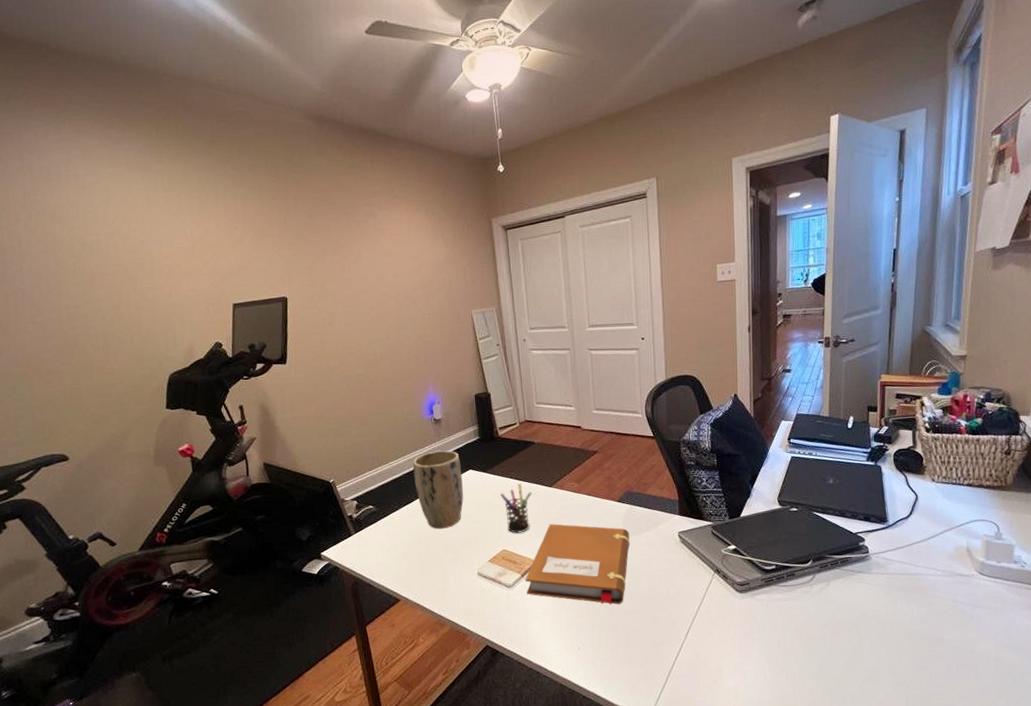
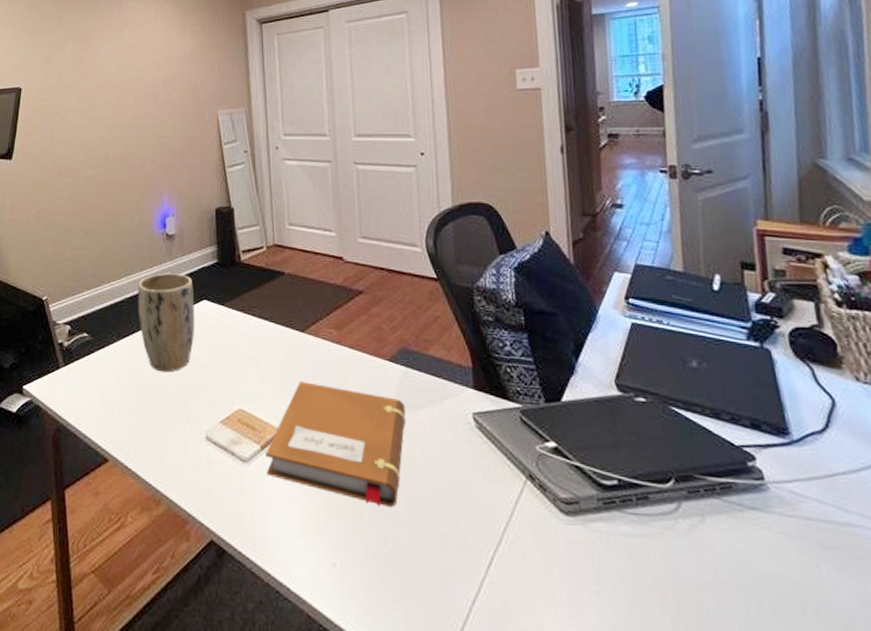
pen holder: present [500,483,532,534] -> none [239,324,279,389]

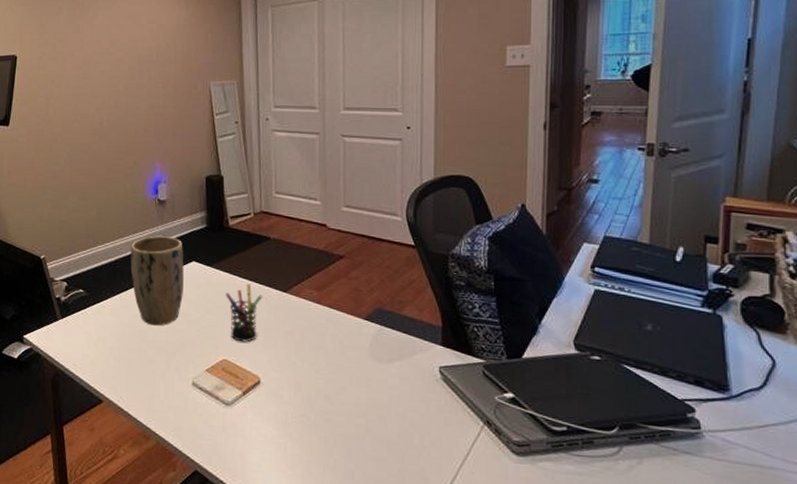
pen holder: none [239,324,279,389] -> present [226,284,263,342]
notebook: present [265,381,406,507] -> none [246,336,378,446]

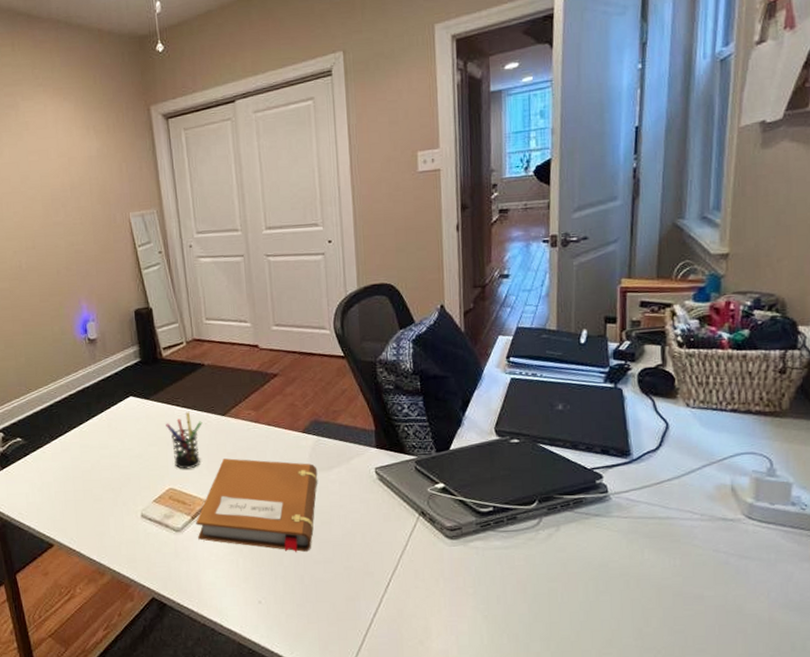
plant pot: present [130,236,184,326] -> none [65,374,124,465]
notebook: none [246,336,378,446] -> present [196,458,318,552]

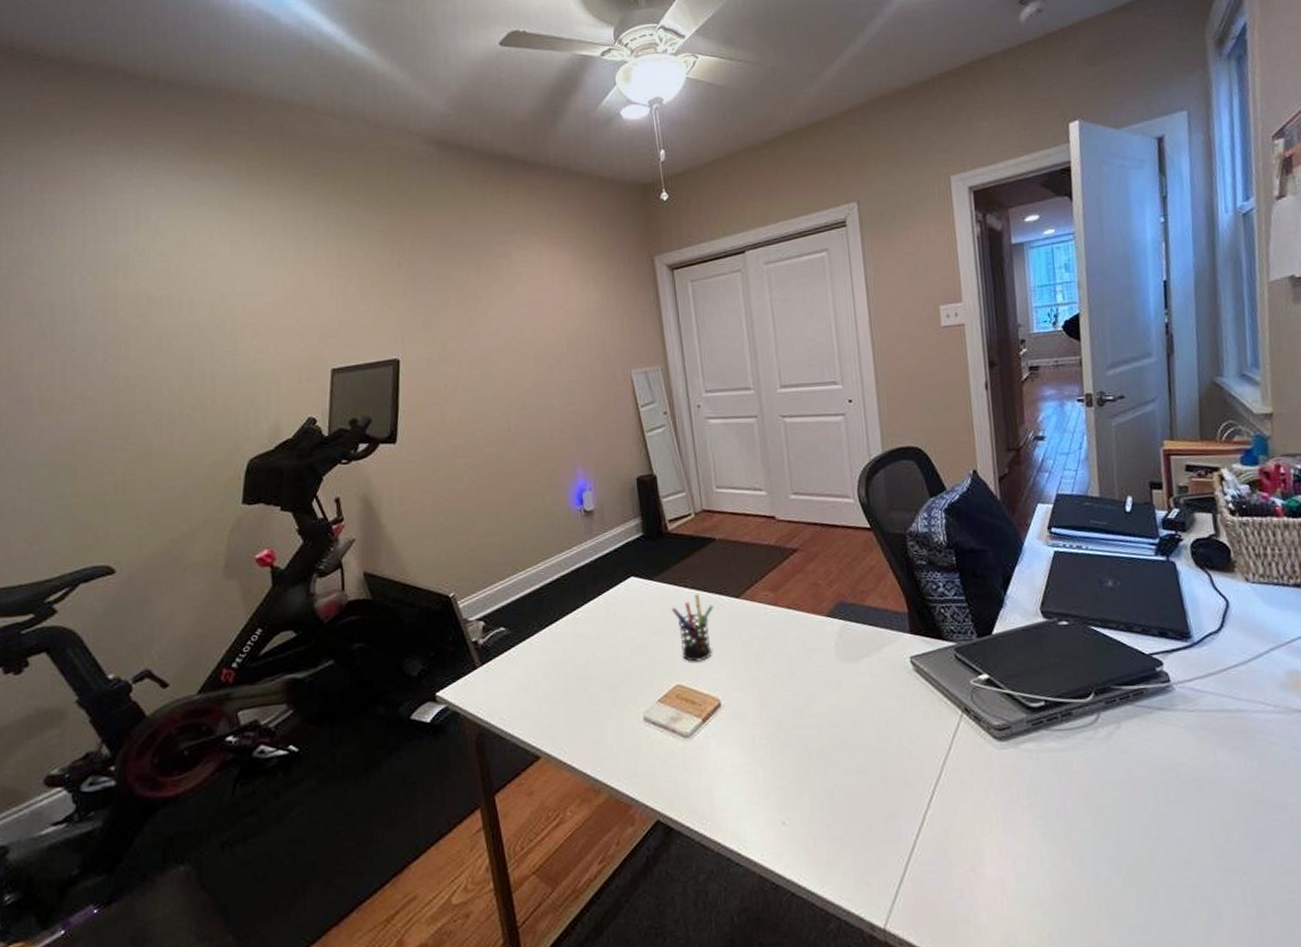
notebook: present [196,458,318,552] -> none [707,648,846,760]

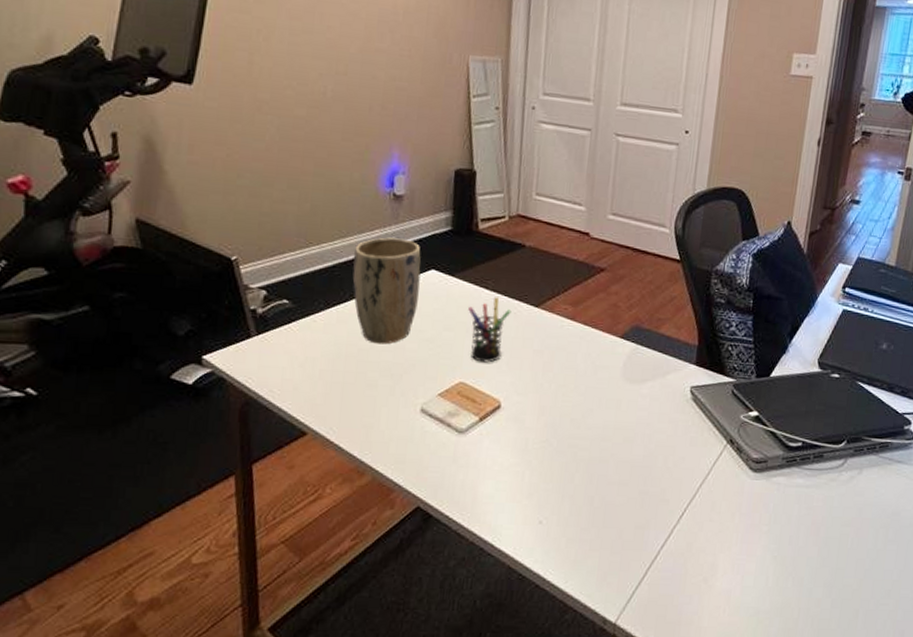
plant pot: none [556,551,624,658] -> present [352,237,421,345]

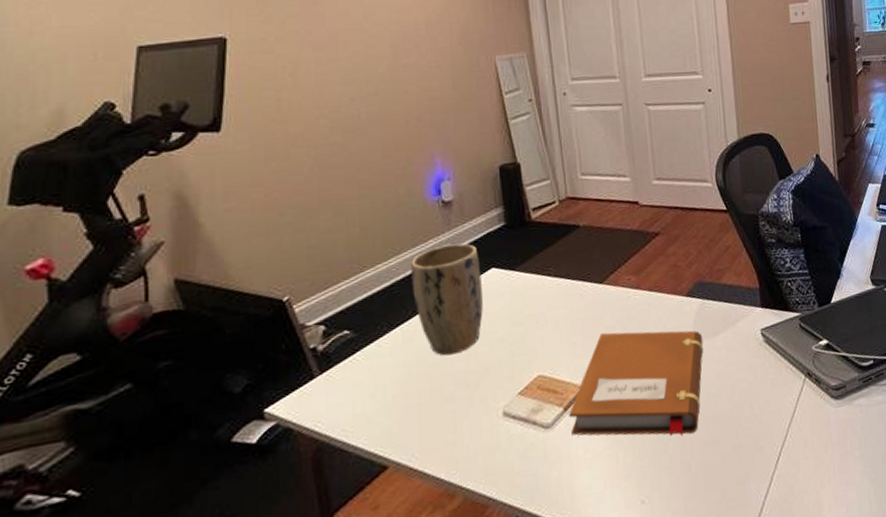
pen holder: present [468,297,512,363] -> none [534,282,577,352]
notebook: none [482,356,630,470] -> present [569,330,703,436]

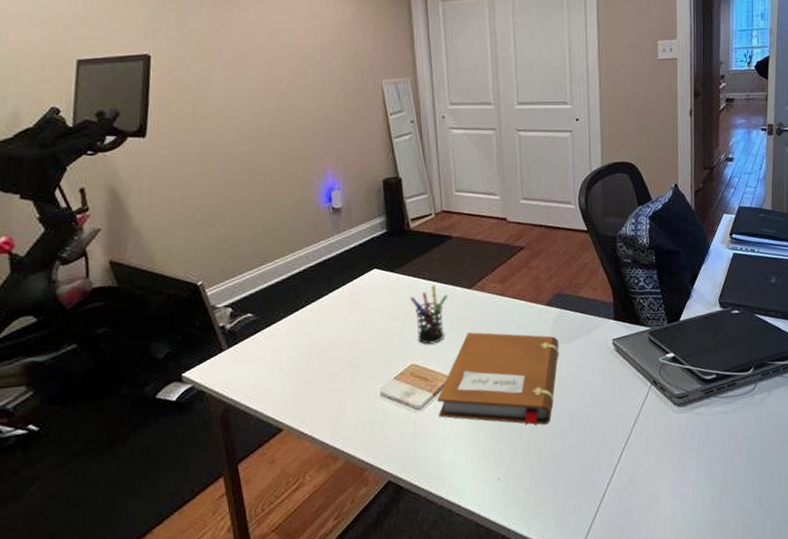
plant pot: present [410,243,483,356] -> none [304,246,366,341]
pen holder: none [534,282,577,352] -> present [410,285,448,345]

